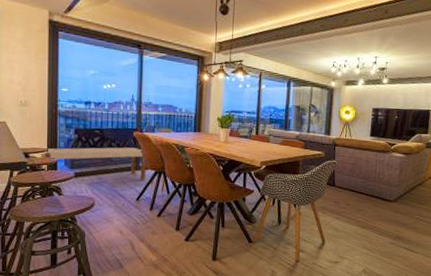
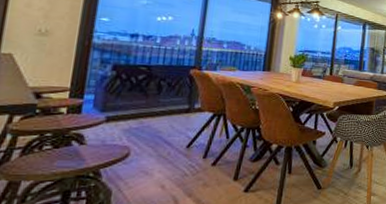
bench: present [41,147,147,181] -> none [60,86,204,125]

